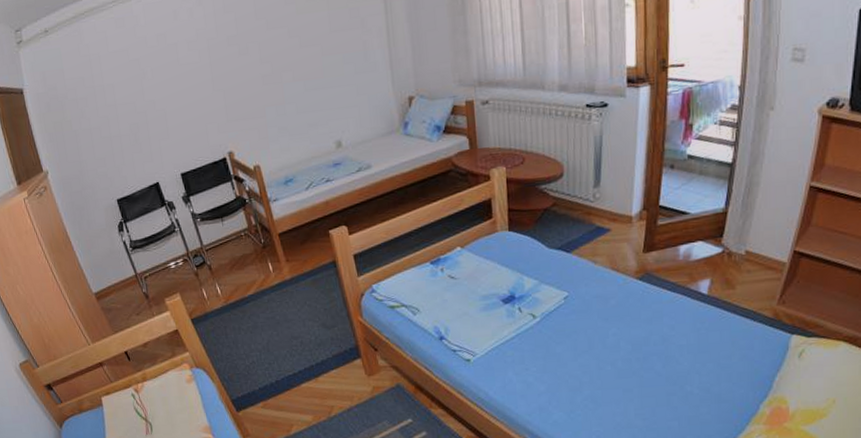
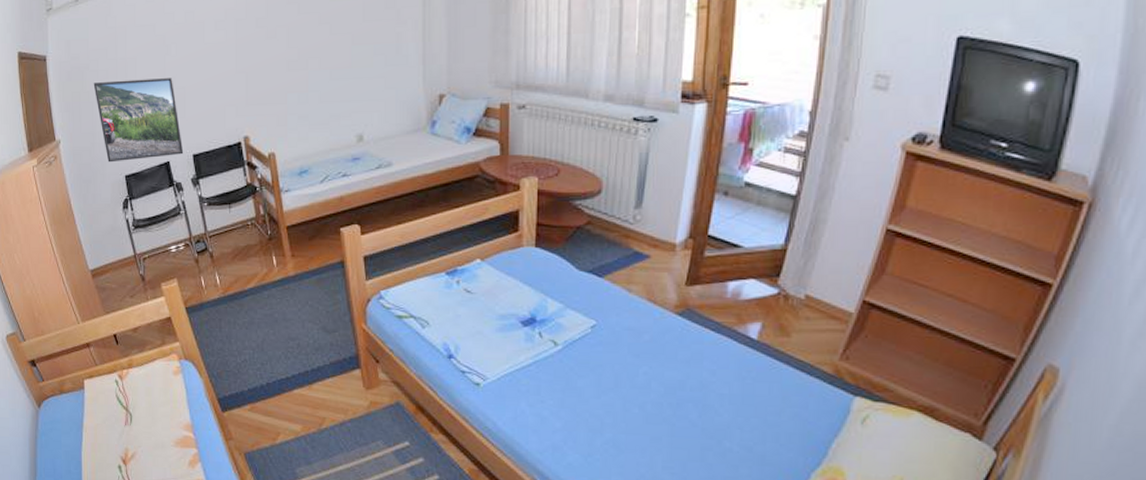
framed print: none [74,101,172,189] -> present [93,78,184,163]

